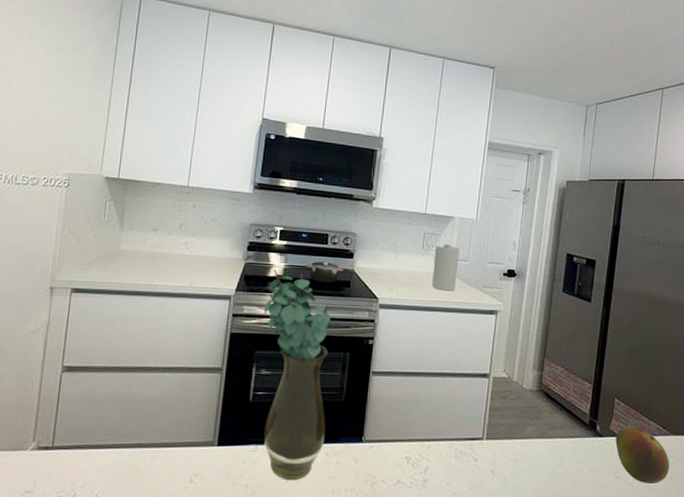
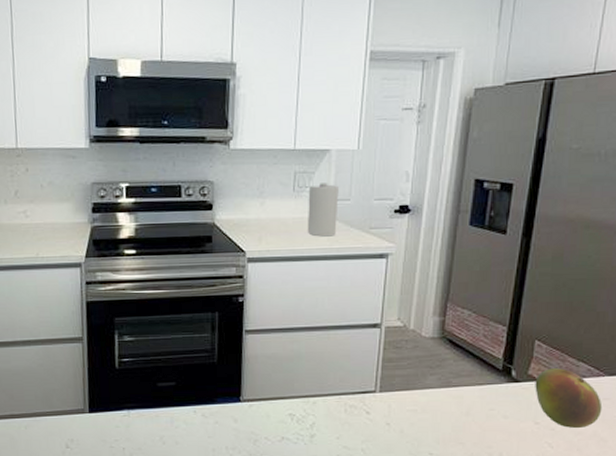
vase: present [263,269,331,480] -> none [118,230,200,441]
cooking pot: present [306,259,344,284] -> none [159,214,203,241]

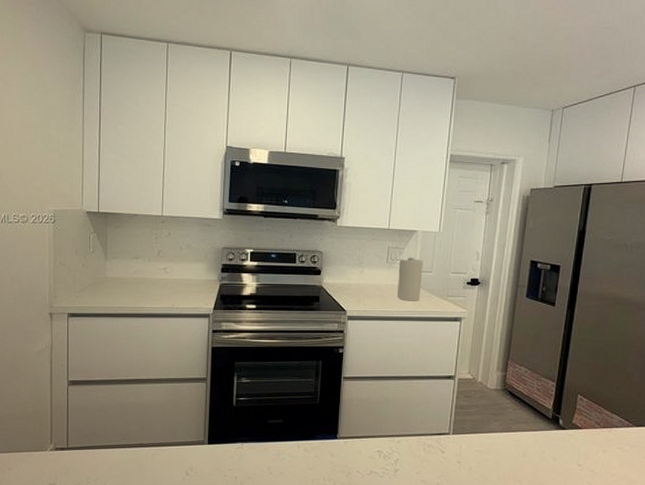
fruit: present [535,368,603,429] -> none [578,419,632,471]

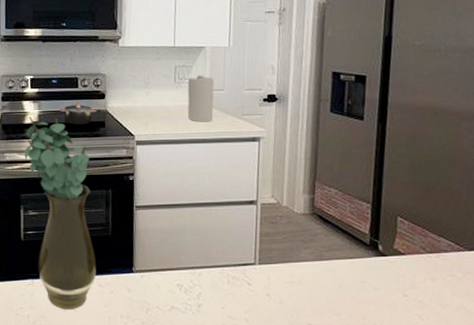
vase: none [240,288,303,471] -> present [24,116,96,309]
cooking pot: none [276,277,313,299] -> present [59,102,97,126]

